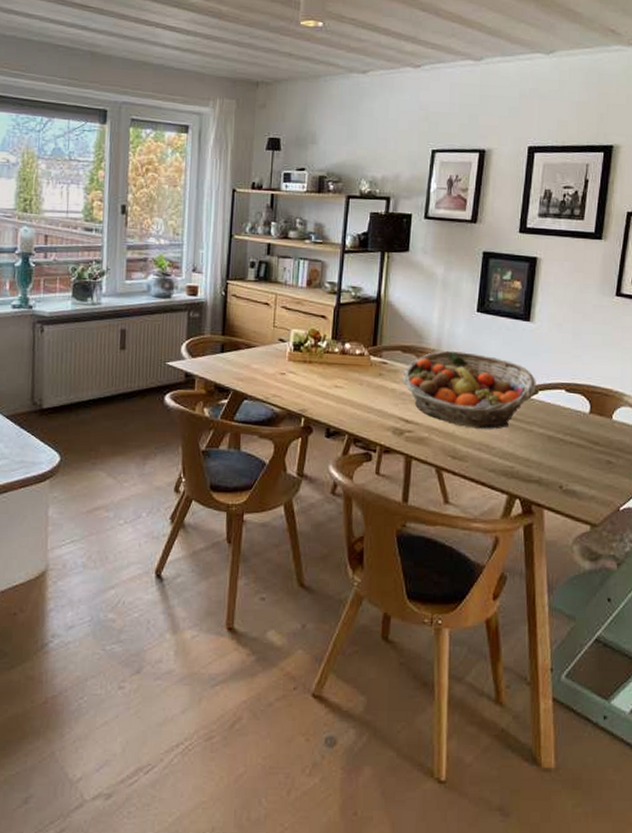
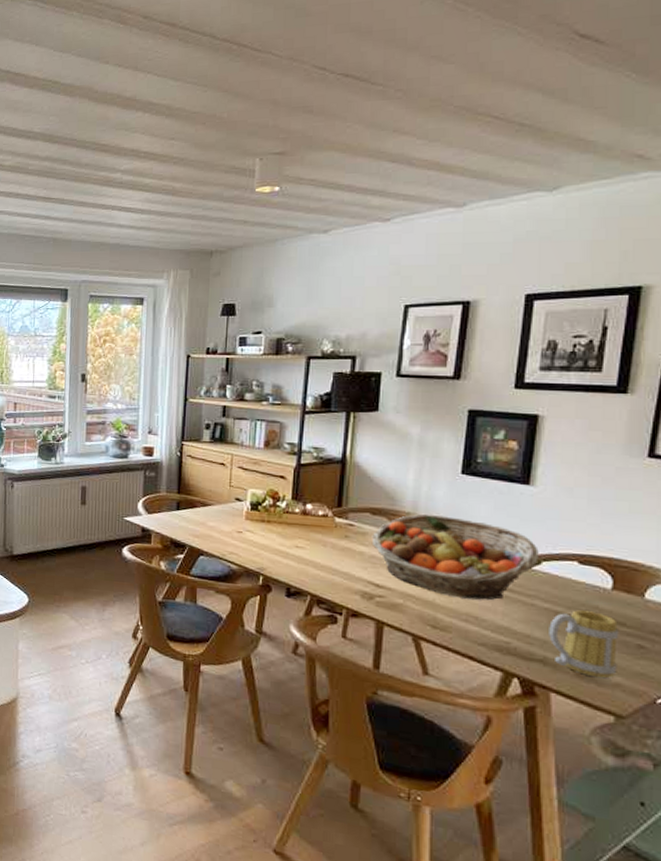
mug: none [543,433,593,493] -> present [549,610,618,679]

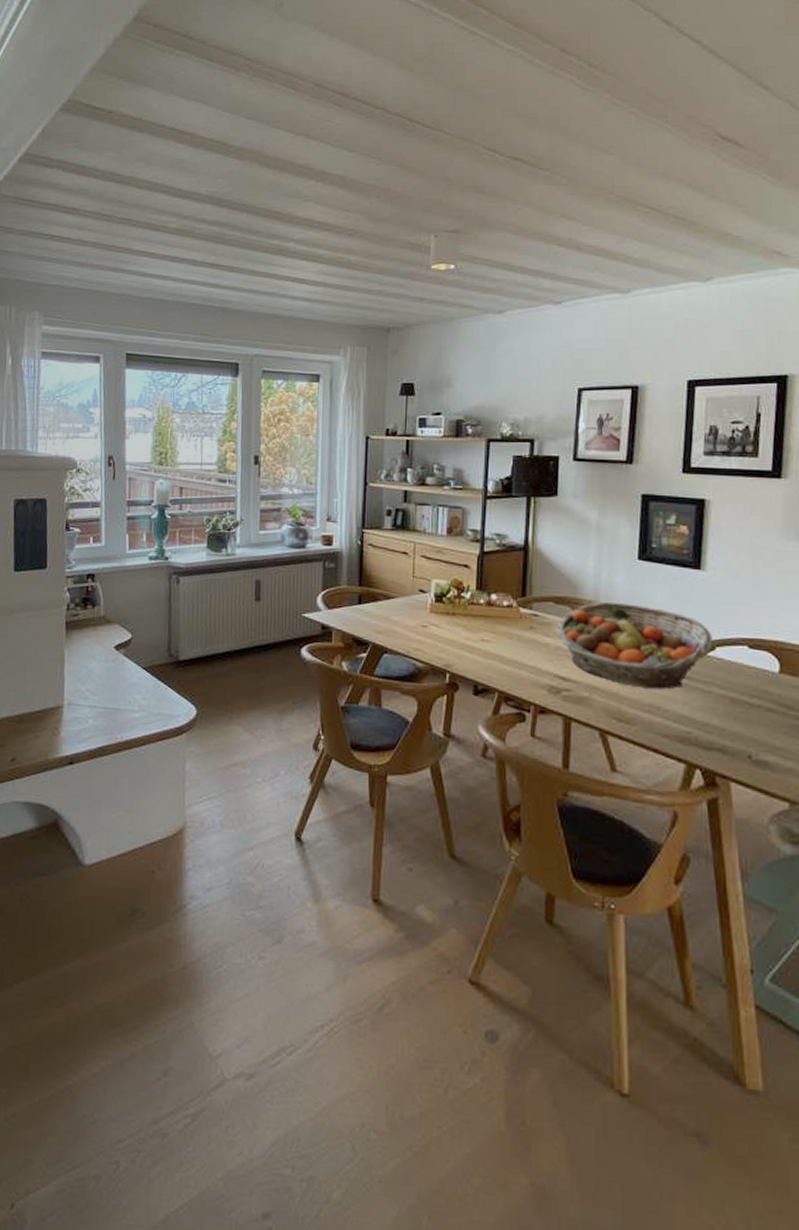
mug: present [549,610,618,679] -> none [725,695,789,764]

